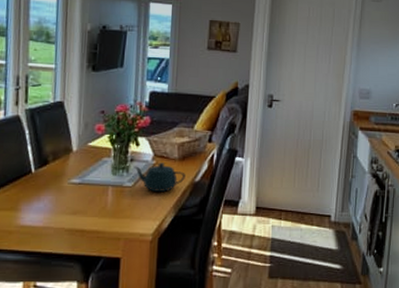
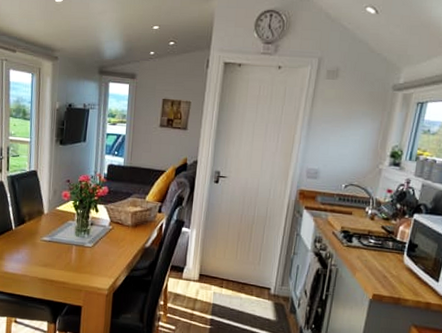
teapot: present [134,162,185,192] -> none [94,228,137,254]

